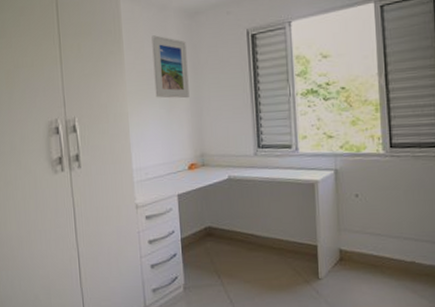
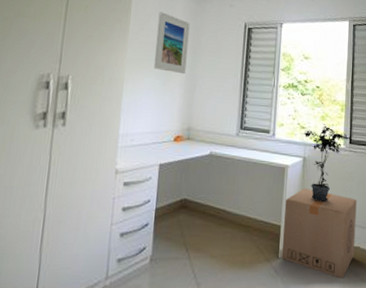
cardboard box: none [319,202,409,297] -> present [281,187,357,279]
potted plant: none [329,128,394,216] -> present [301,123,353,202]

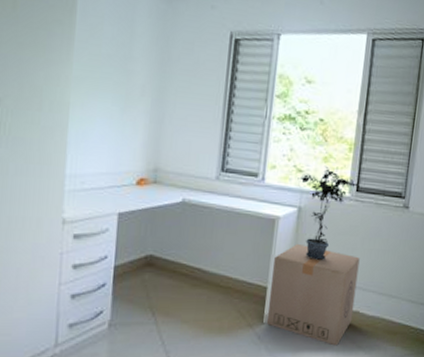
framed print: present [154,12,190,74] -> none [109,12,157,99]

